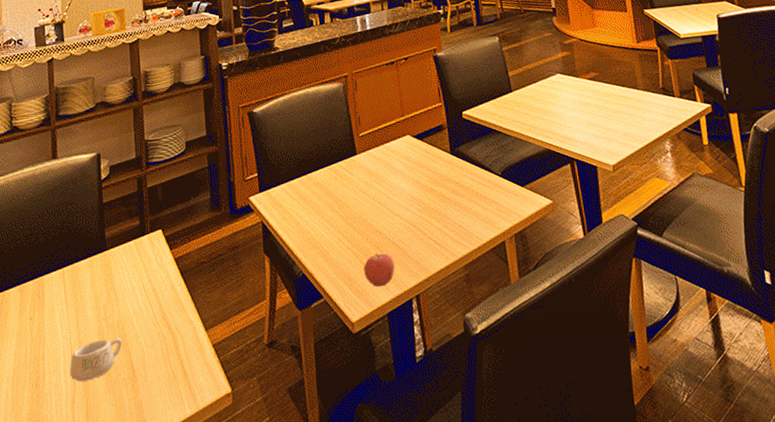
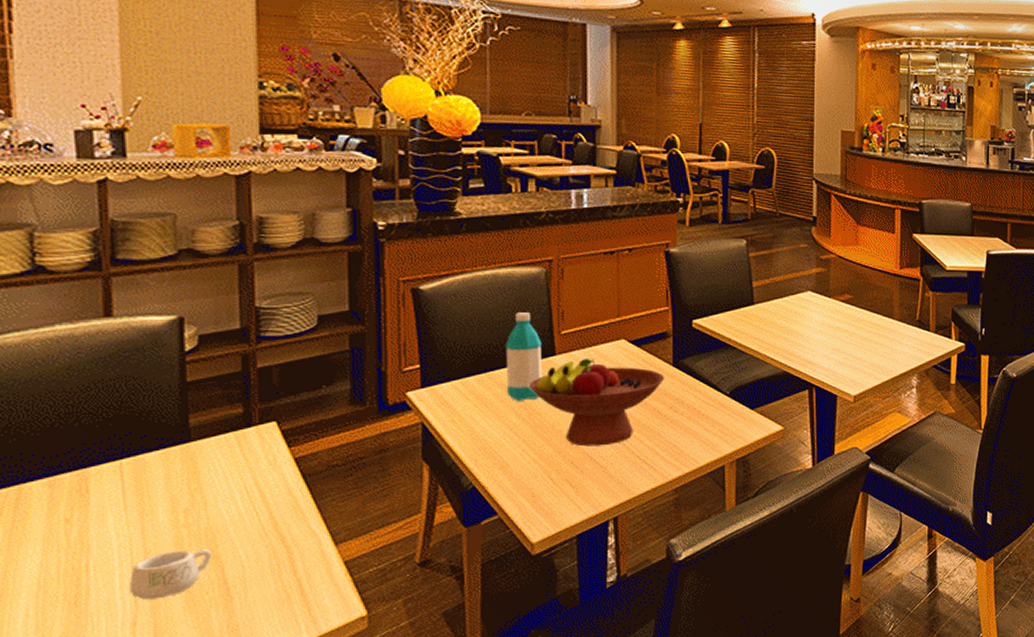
water bottle: none [318,121,348,197] -> present [505,312,543,401]
fruit bowl: none [338,154,446,232] -> present [529,358,665,447]
apple: present [363,253,395,288] -> none [552,469,591,507]

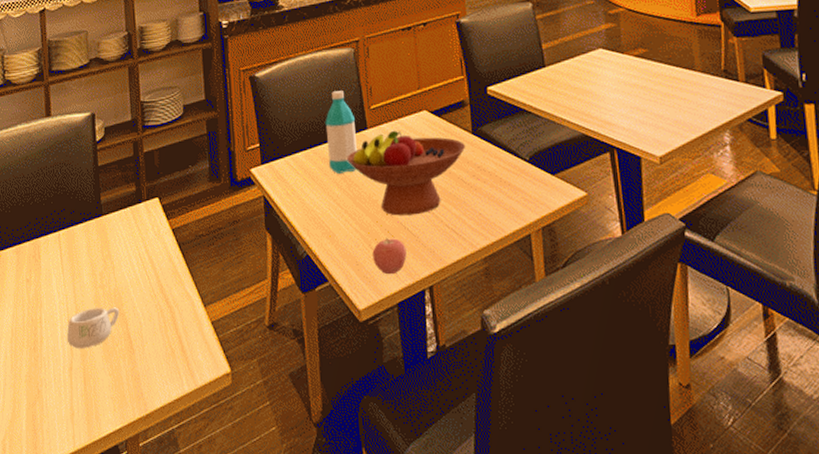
apple: none [552,469,591,507] -> present [372,238,407,275]

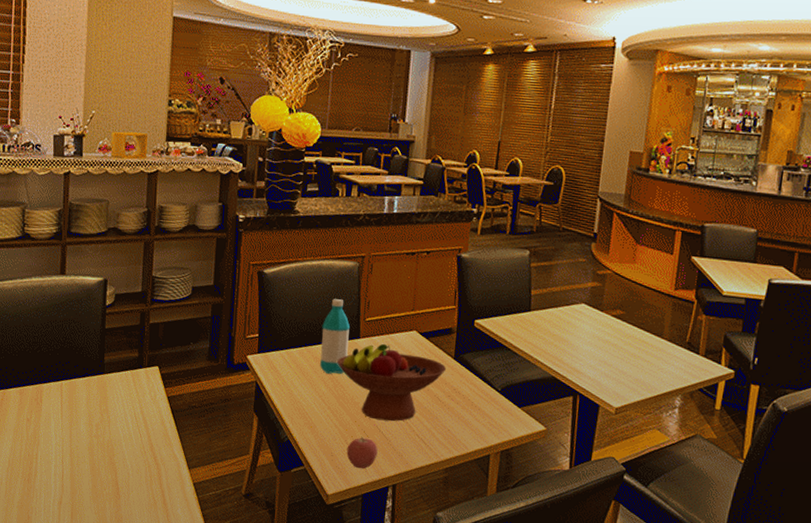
teacup: present [66,307,120,349] -> none [59,453,111,488]

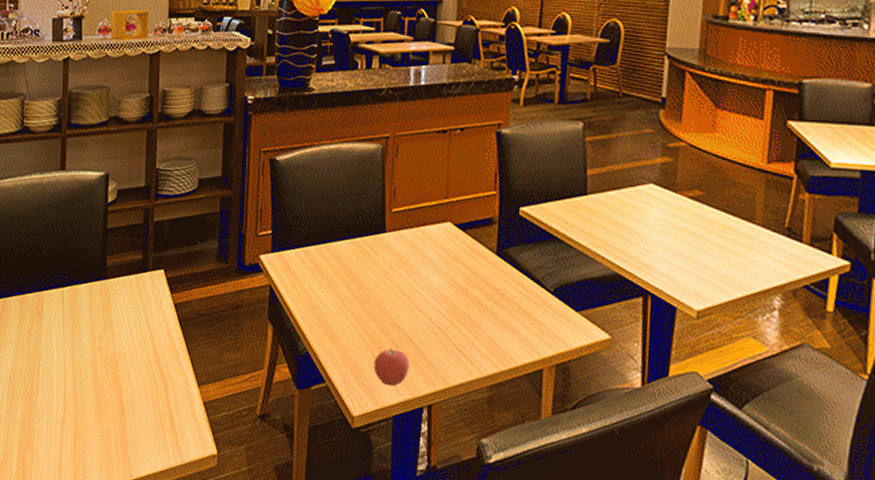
water bottle: present [320,299,351,374] -> none [341,187,375,275]
fruit bowl: present [337,343,447,422] -> none [360,238,488,330]

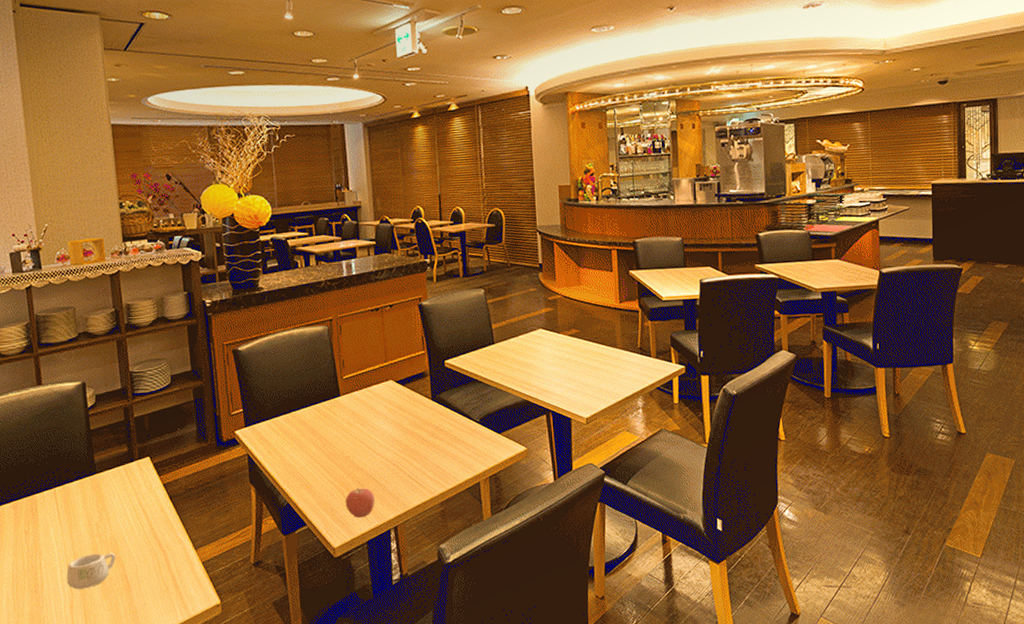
teacup: none [61,368,115,407] -> present [66,552,116,589]

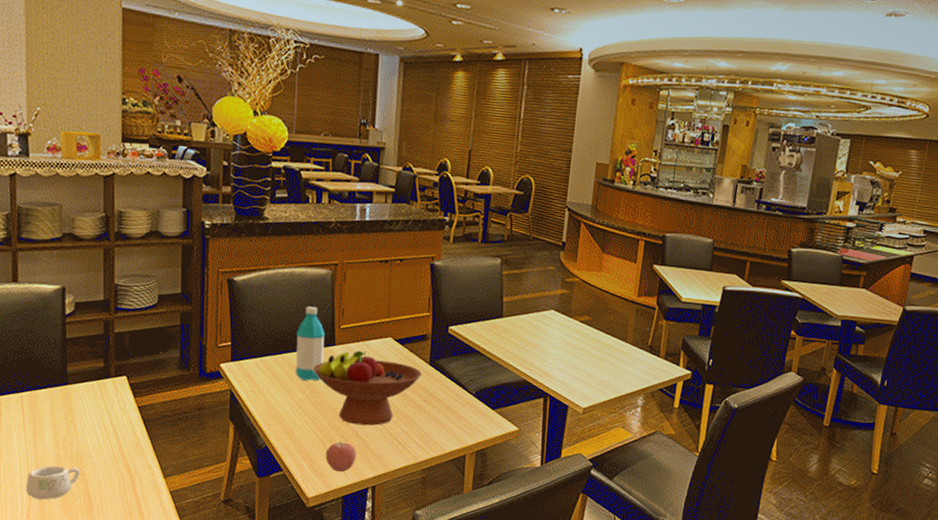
water bottle: none [302,363,331,434] -> present [296,306,326,381]
fruit bowl: none [322,397,426,469] -> present [313,350,422,426]

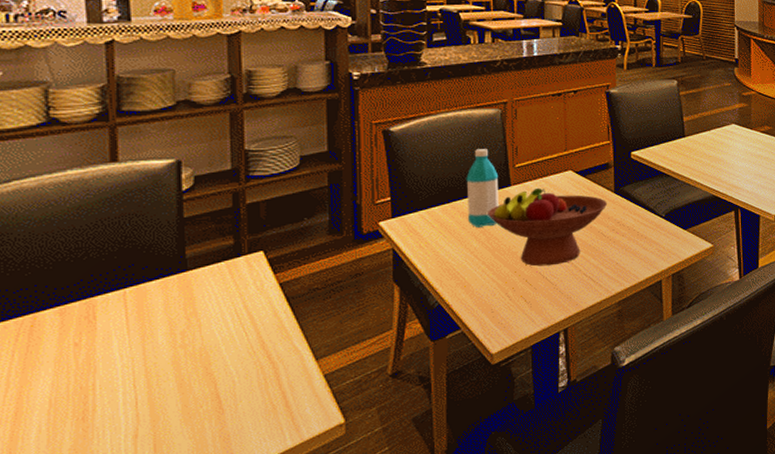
teacup: present [25,465,80,500] -> none [131,367,206,414]
apple: present [325,442,357,472] -> none [509,286,544,320]

